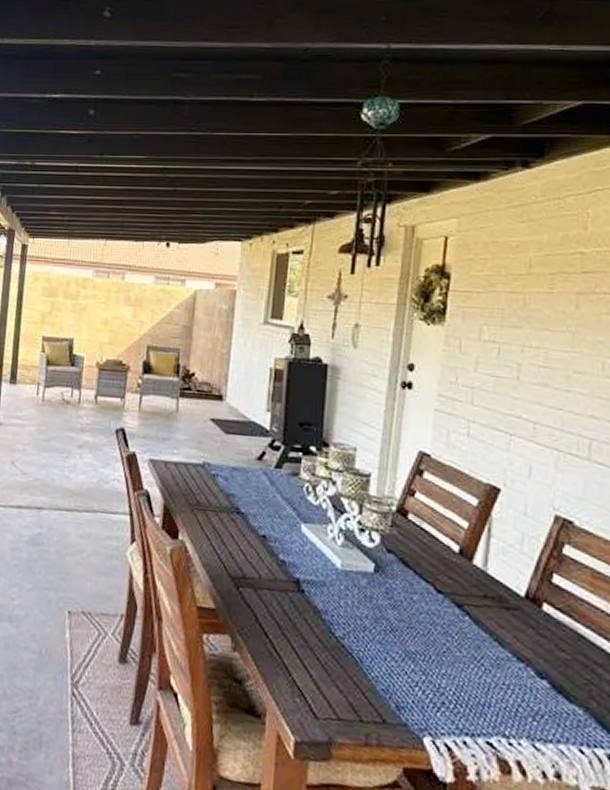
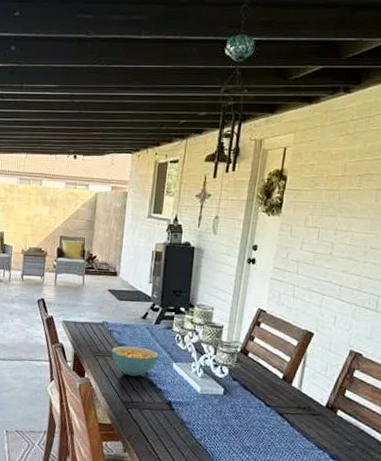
cereal bowl: none [216,496,281,542] -> present [112,345,159,377]

